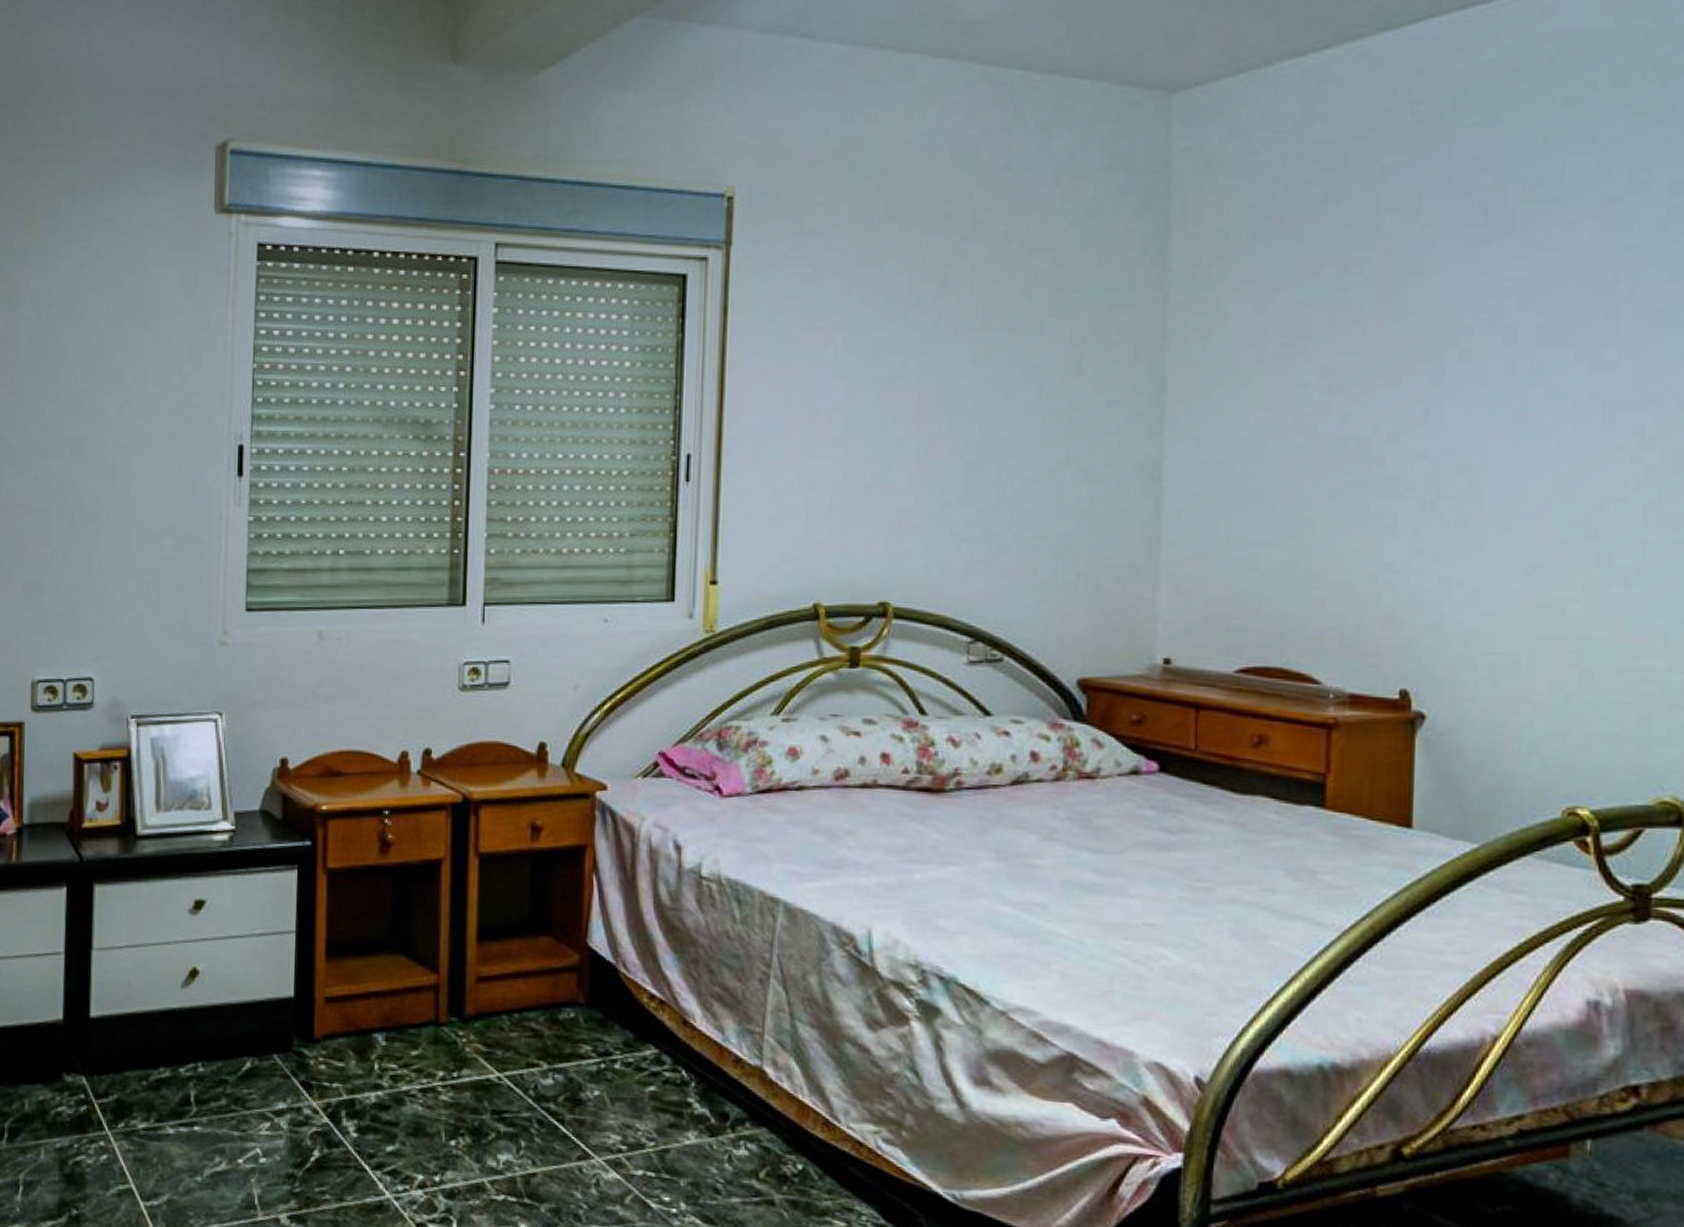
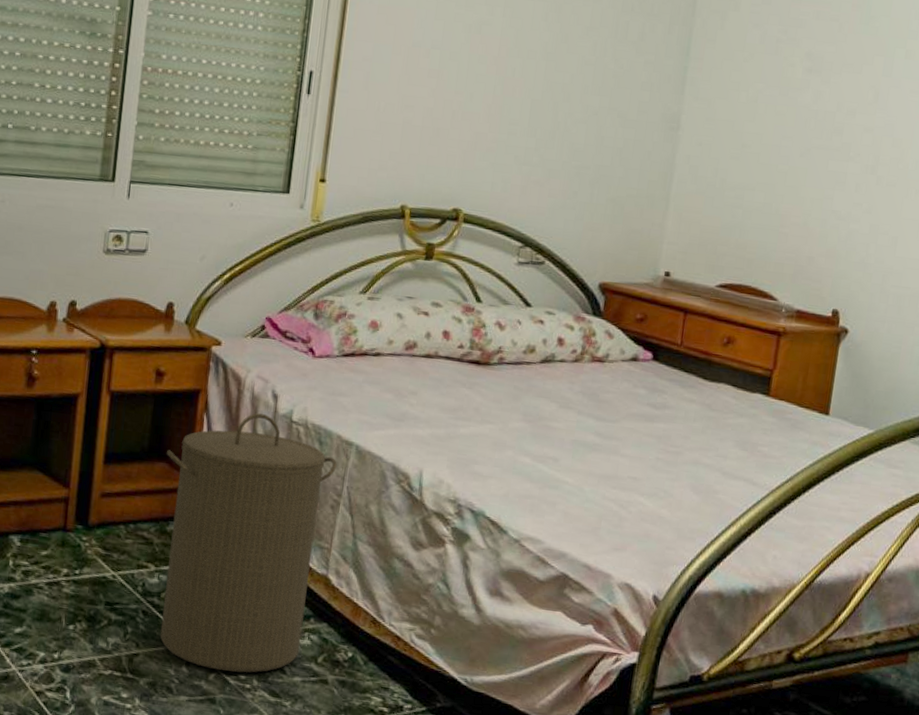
laundry hamper: none [552,870,762,1194] -> present [160,413,337,673]

